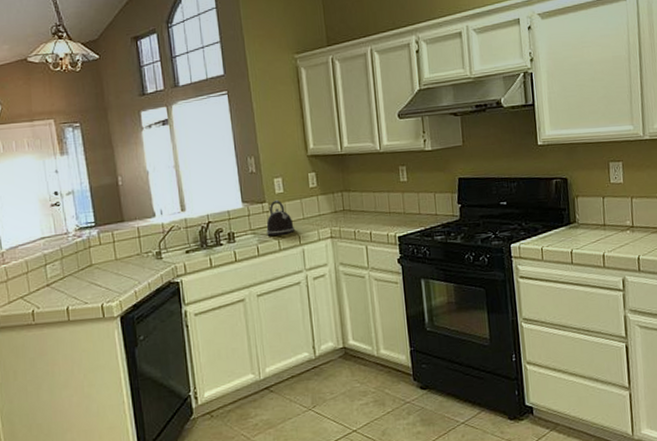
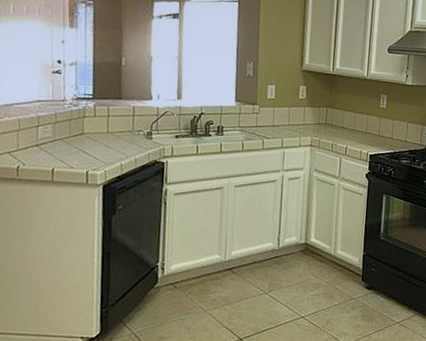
kettle: present [266,199,295,236] -> none [253,104,279,136]

